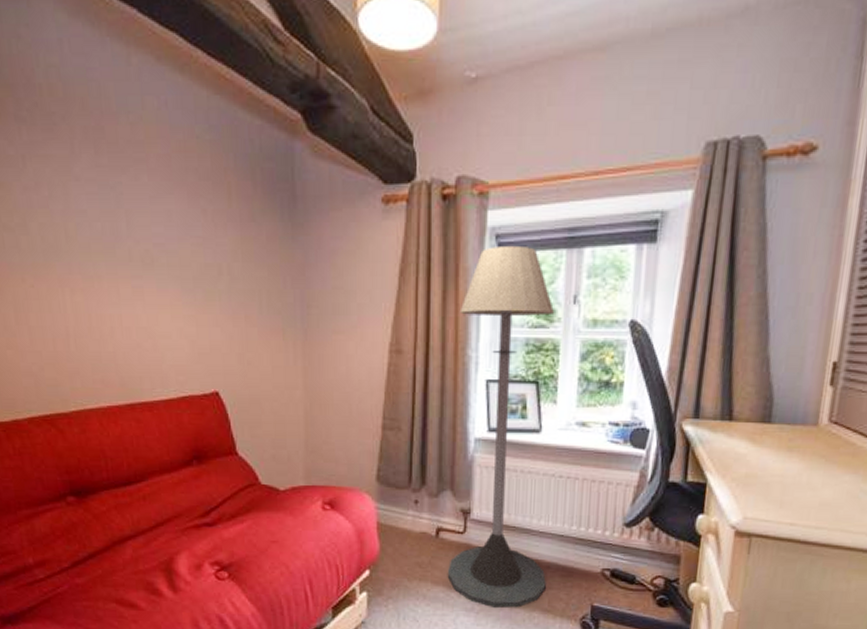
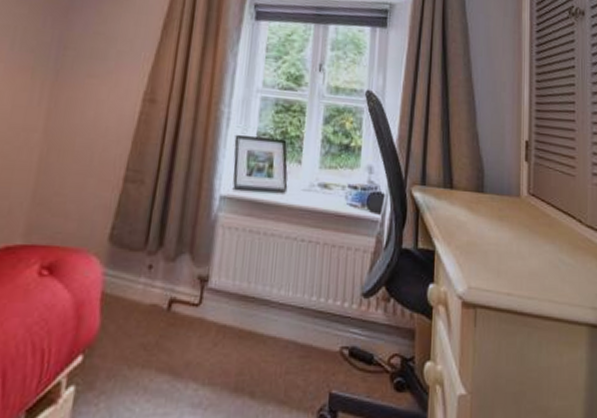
floor lamp: present [447,245,554,609] -> none [174,14,302,402]

